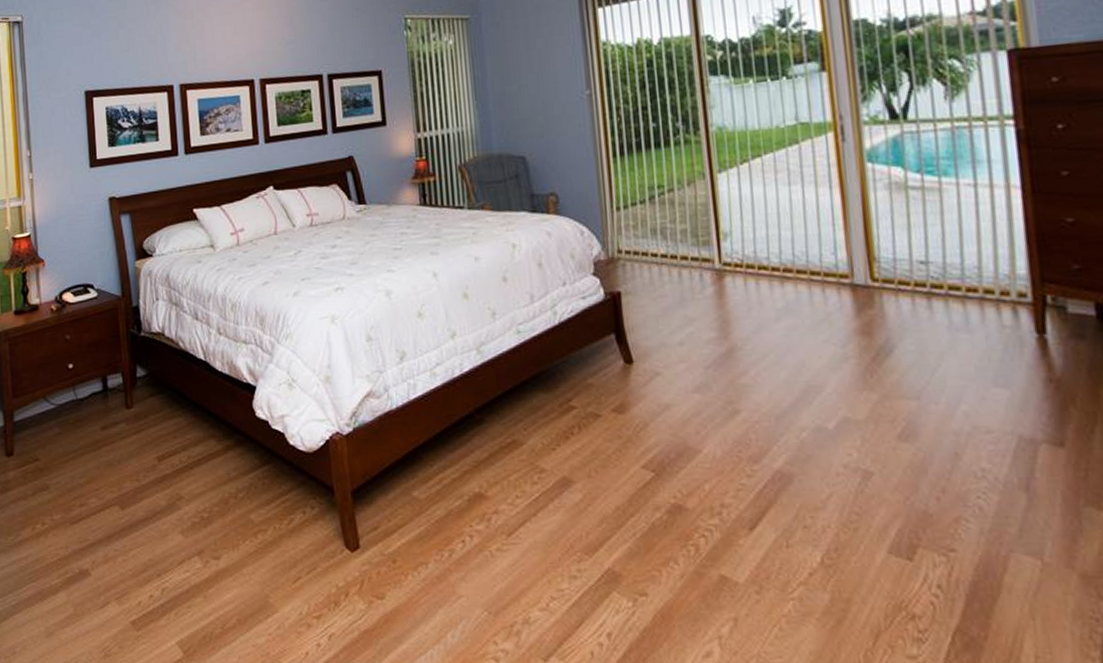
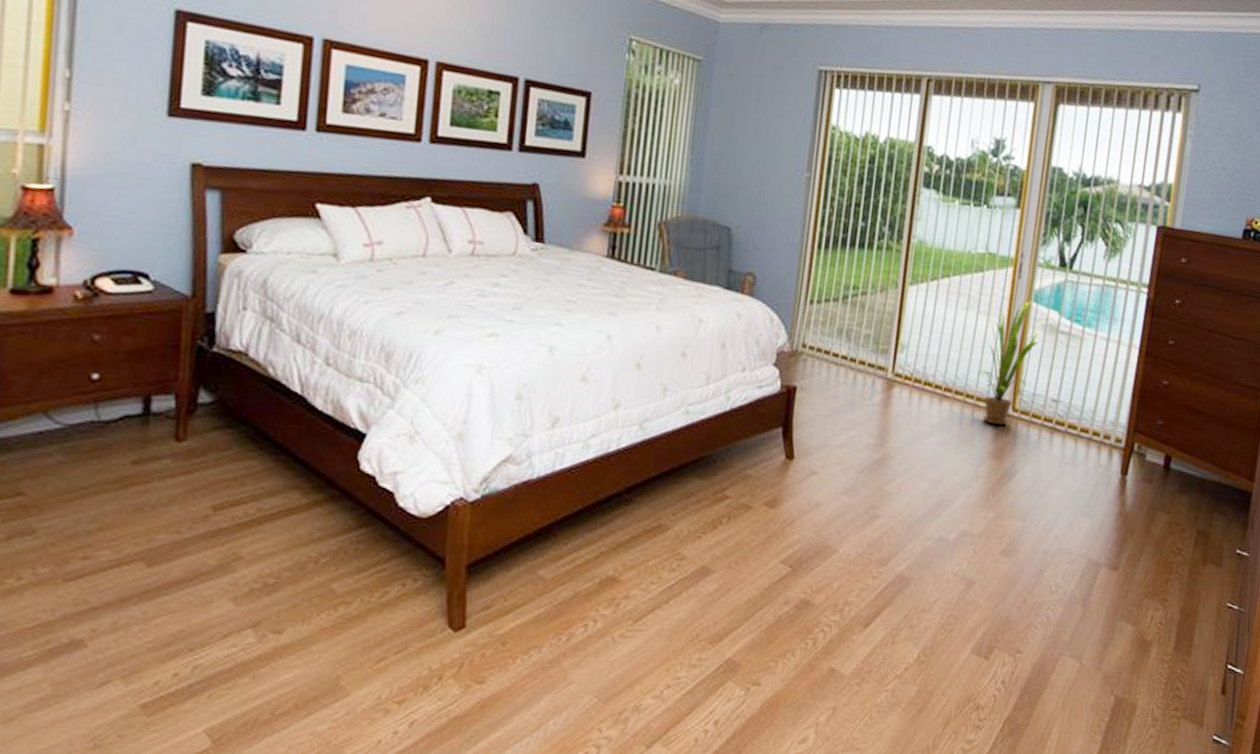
house plant: none [804,162,889,299] -> present [977,300,1046,425]

